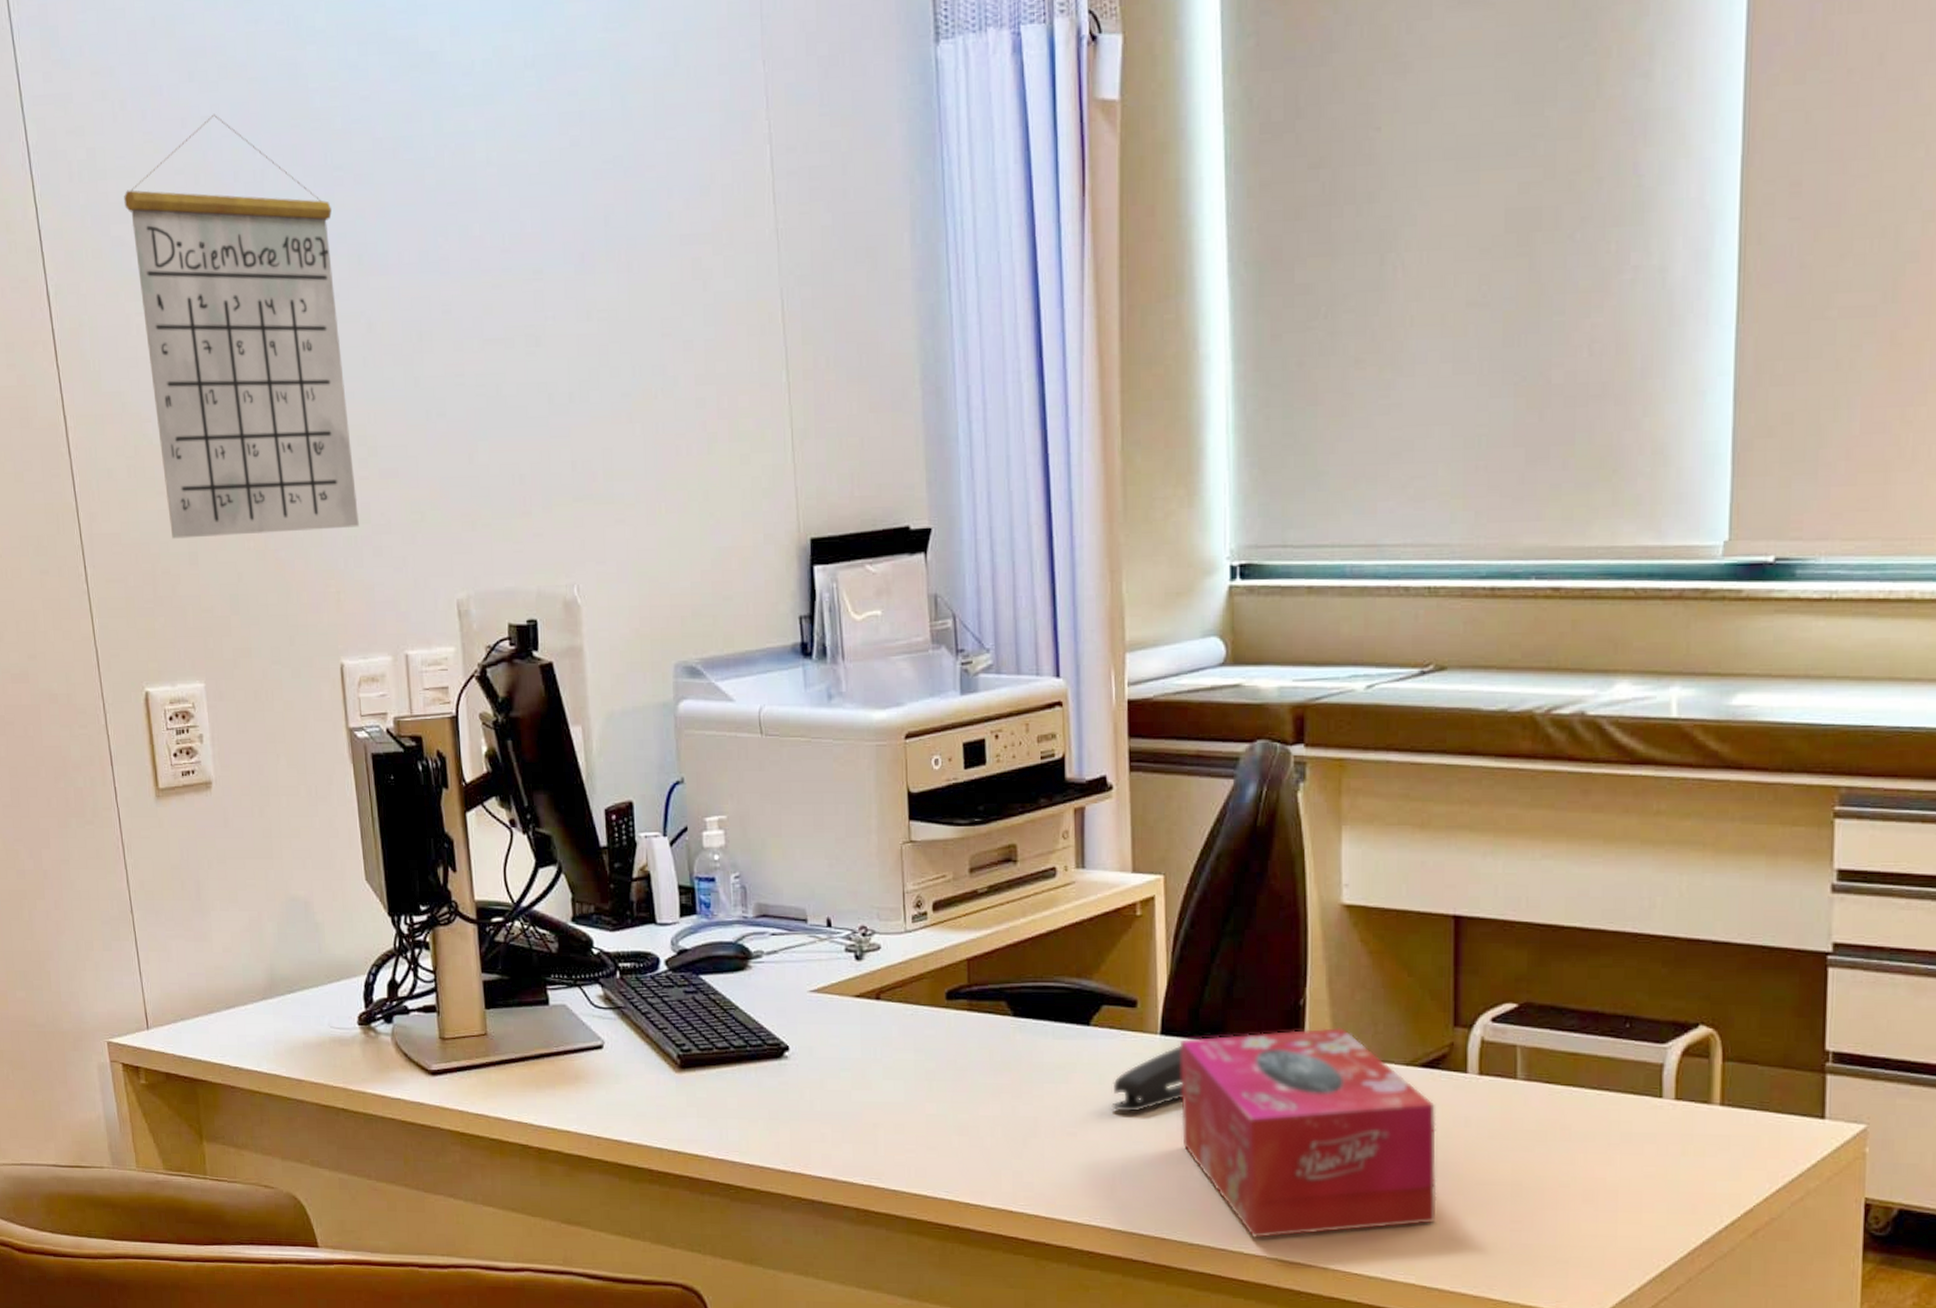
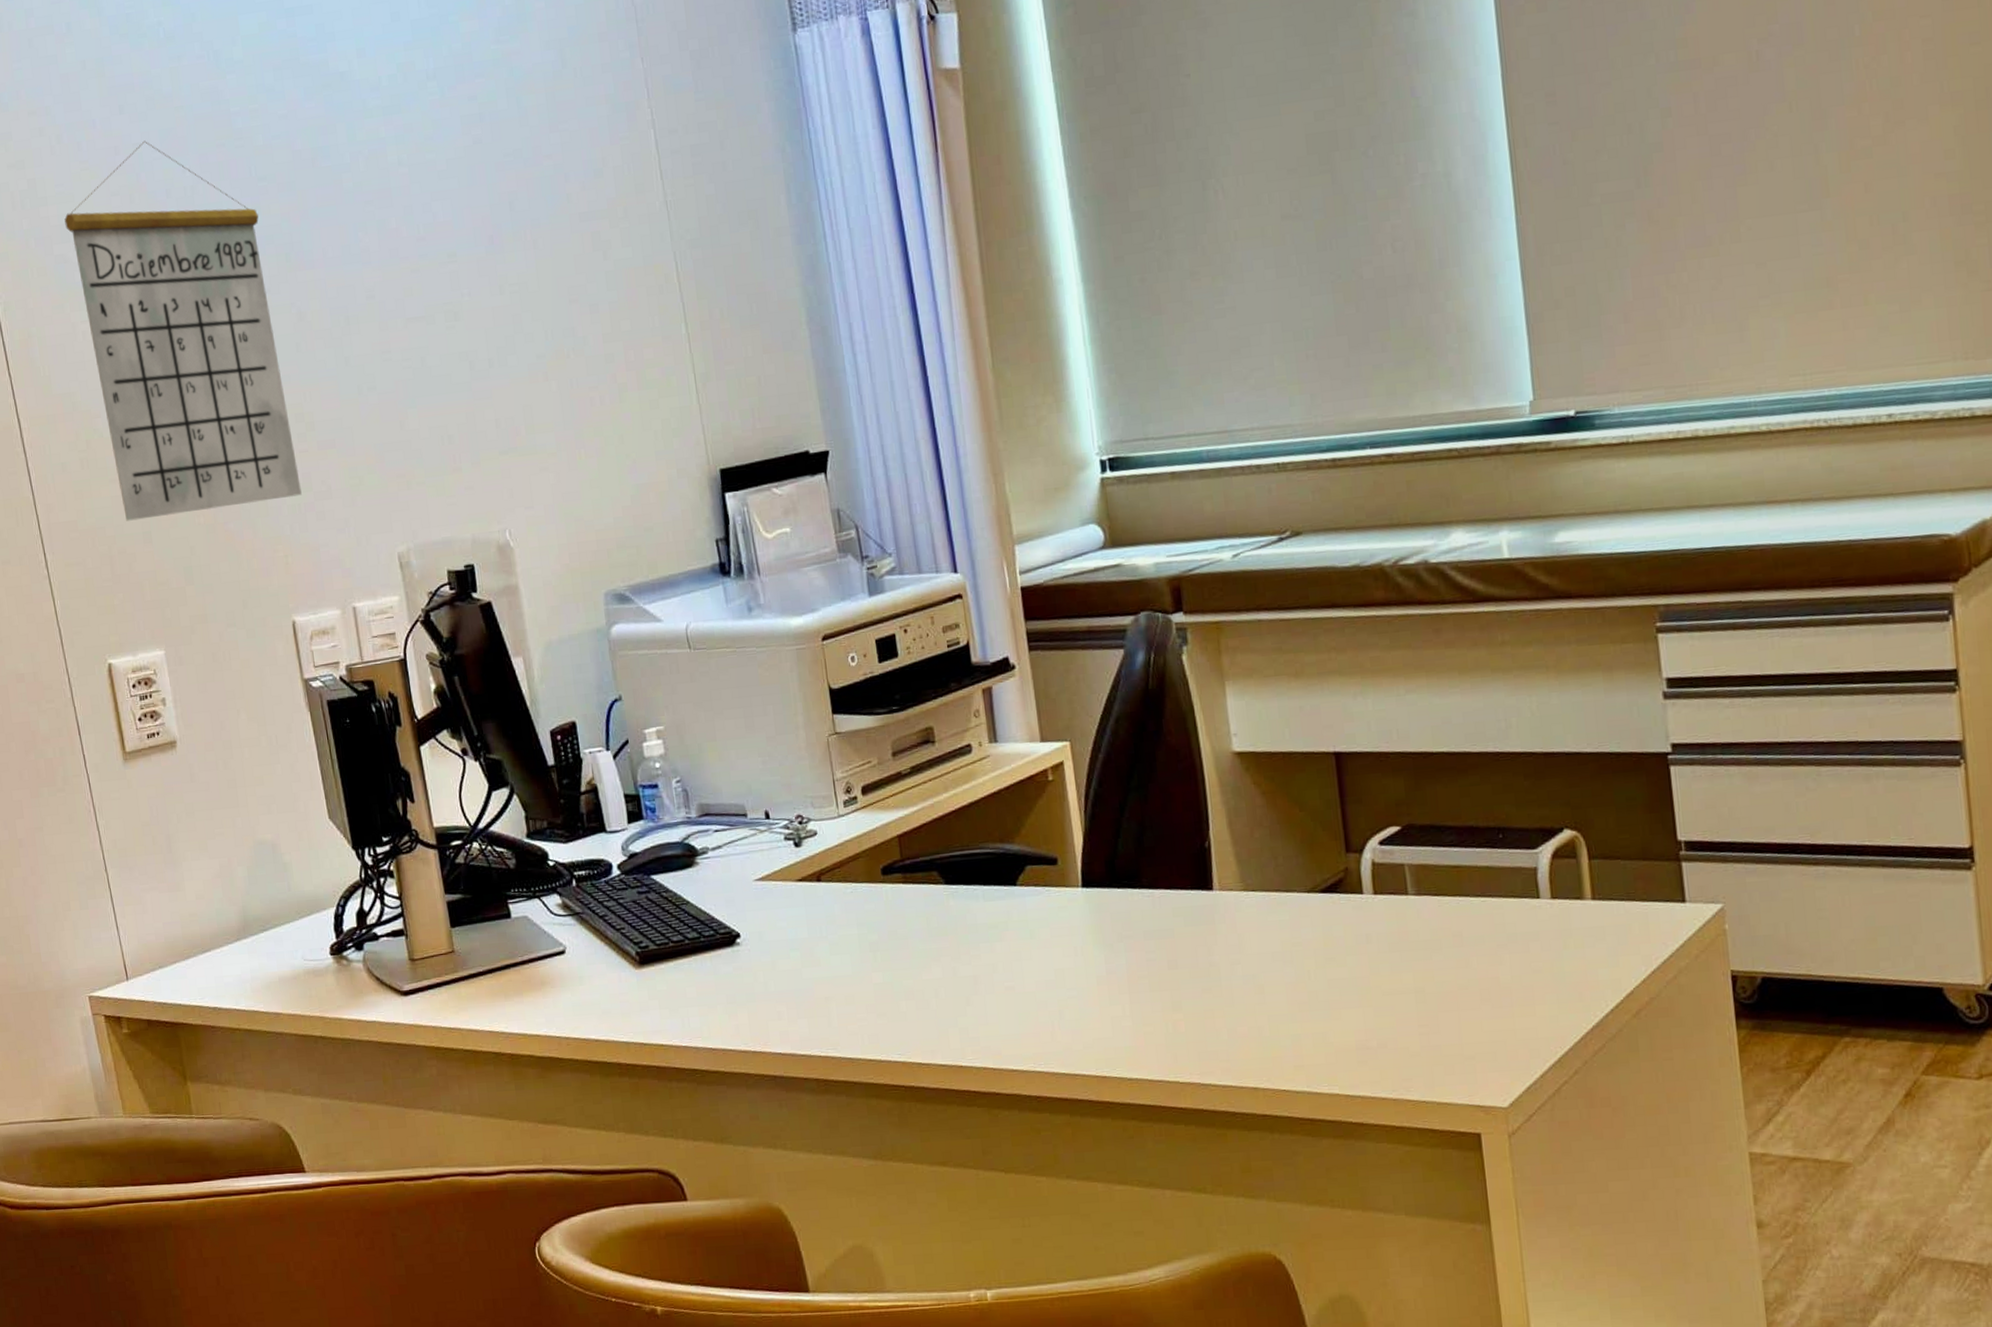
stapler: present [1111,1043,1184,1112] -> none [1042,894,1109,963]
tissue box: present [1179,1027,1437,1239] -> none [1100,863,1350,1068]

